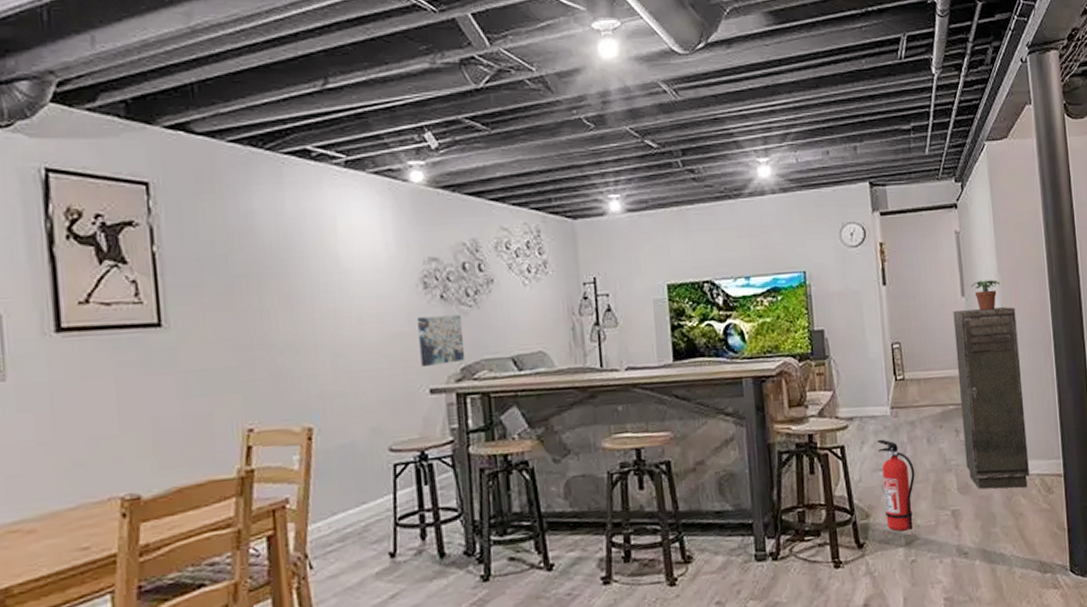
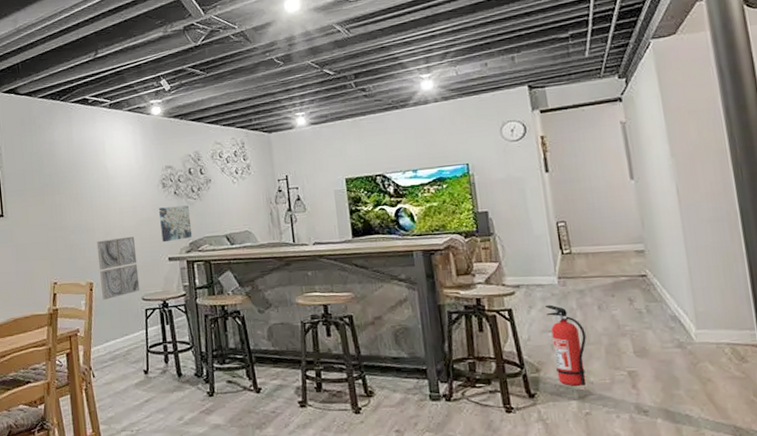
wall art: none [319,358,386,454] -> present [96,236,140,300]
storage cabinet: present [953,307,1029,490] -> none [621,187,717,355]
potted plant: present [970,279,1000,311] -> none [639,163,674,192]

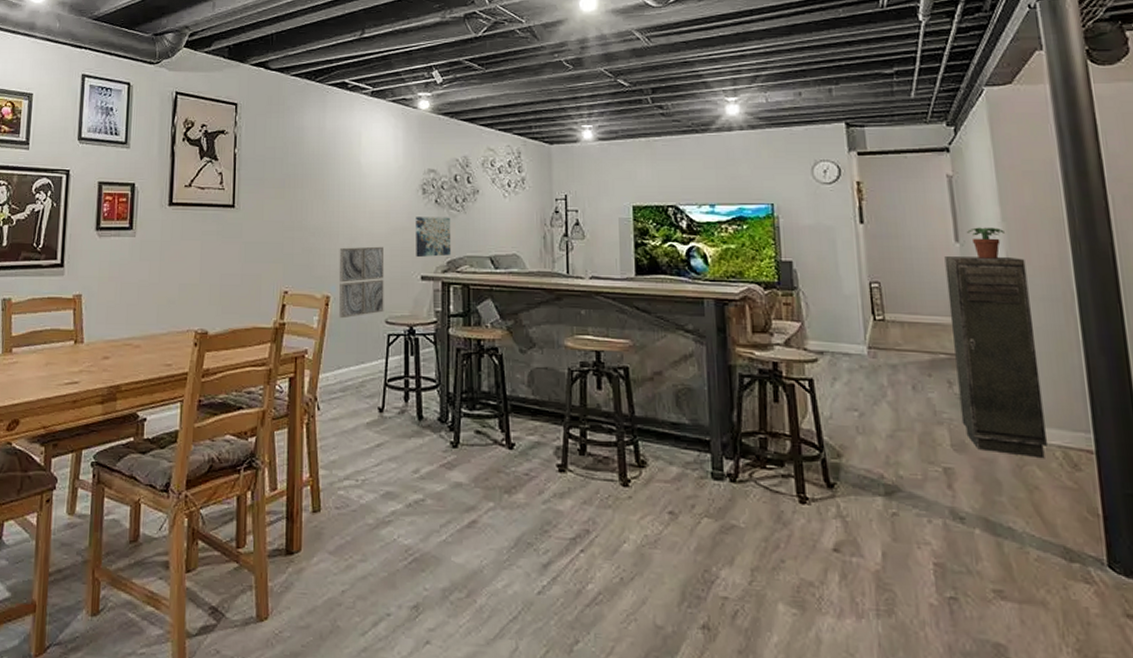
fire extinguisher: present [545,304,587,386] -> none [852,378,897,479]
storage cabinet: none [621,187,717,355] -> present [944,256,1047,457]
potted plant: none [639,163,674,192] -> present [966,227,1004,259]

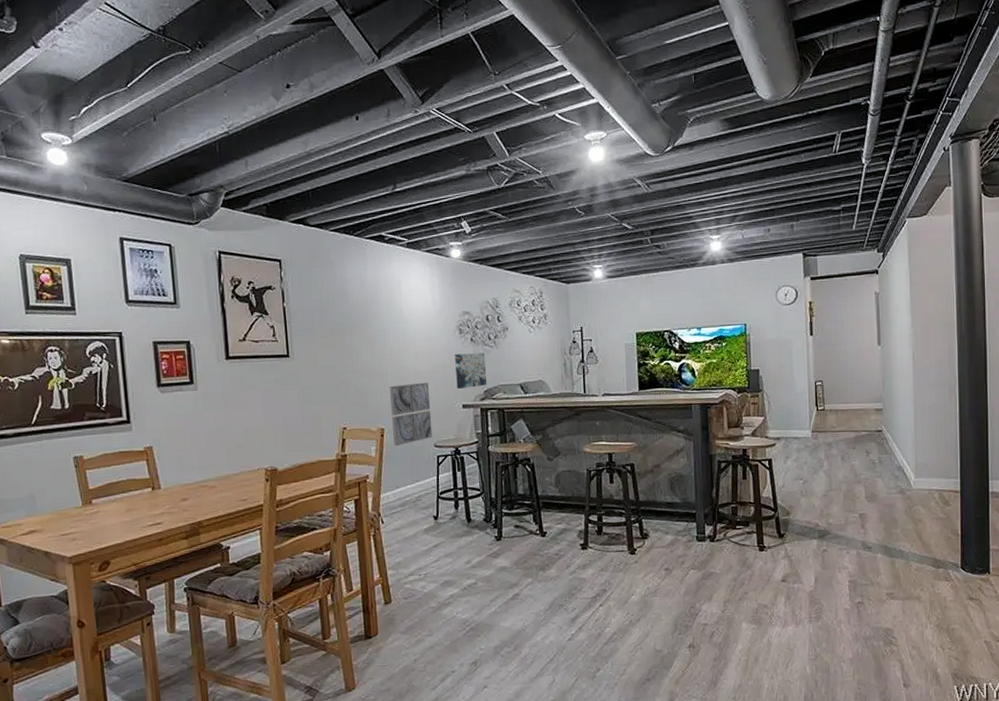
storage cabinet: present [944,256,1047,457] -> none [869,354,929,500]
potted plant: present [966,227,1004,259] -> none [886,332,913,357]

